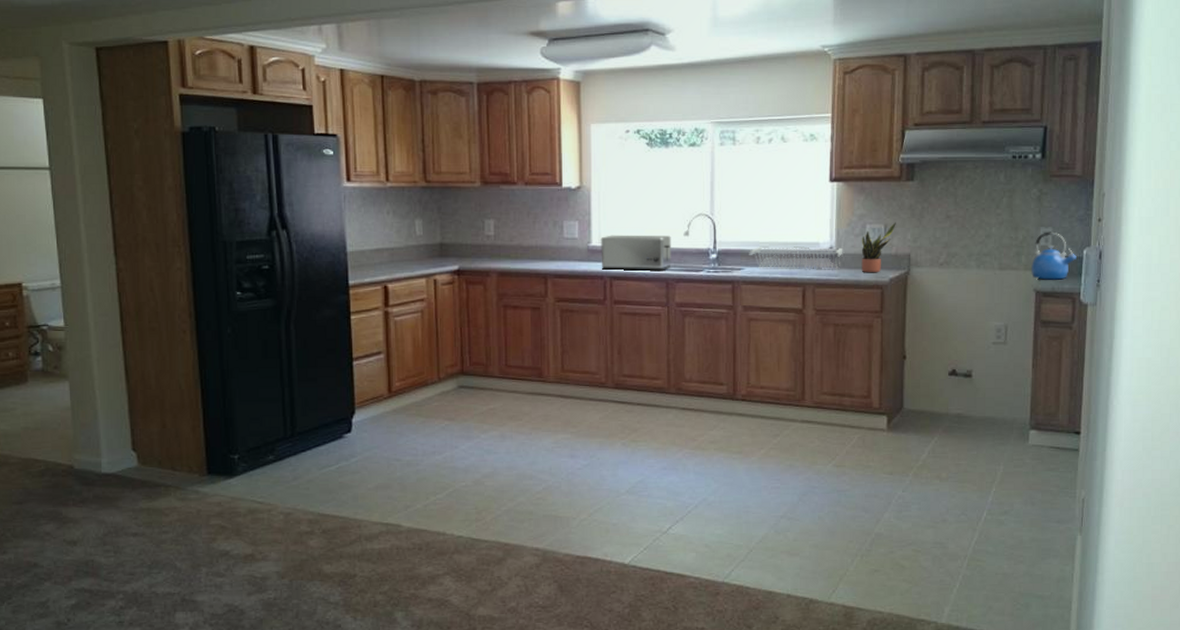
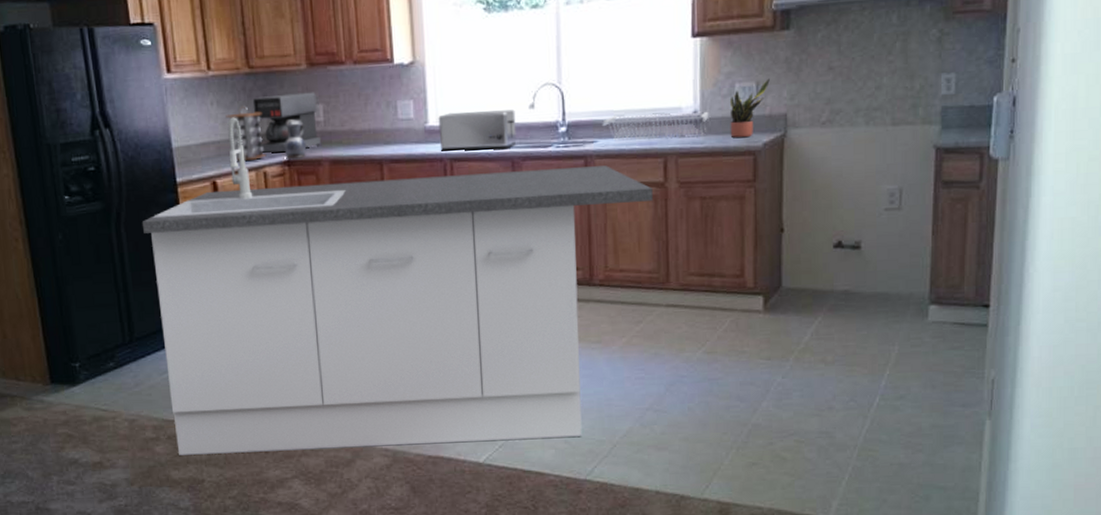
kitchen island: none [311,227,792,550] -> present [141,117,653,455]
spice rack: none [400,217,438,268] -> present [225,106,267,161]
coffee maker: none [427,208,490,264] -> present [252,92,321,154]
ceramic jug: none [455,232,476,270] -> present [284,119,307,160]
kettle: present [1030,231,1077,280] -> none [929,77,985,134]

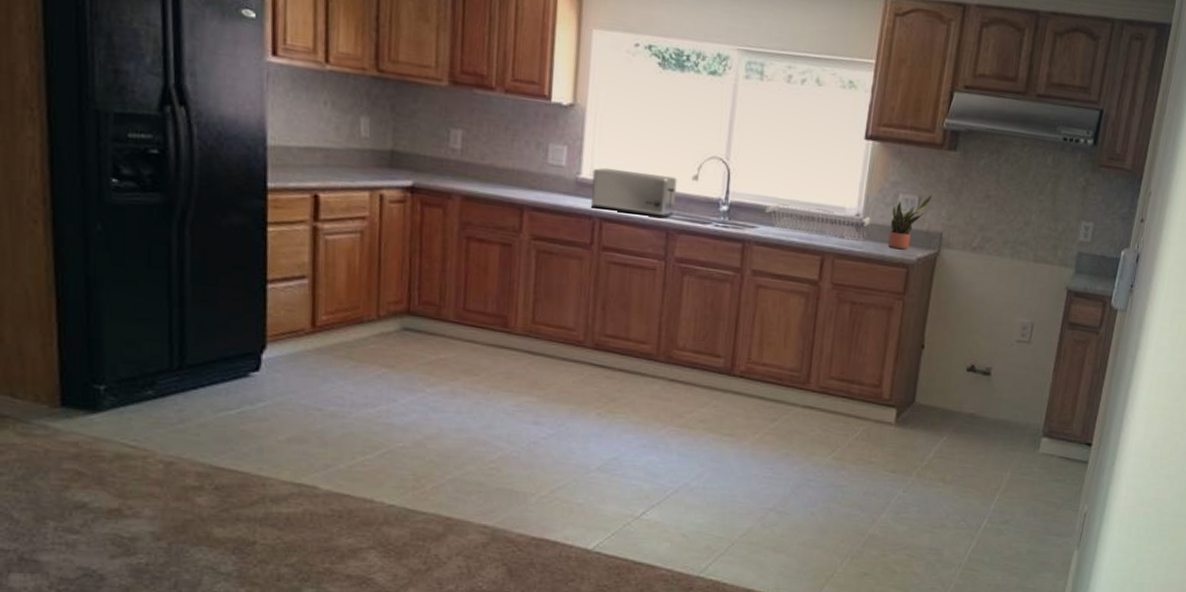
kitchen island: present [141,117,653,455] -> none [214,124,806,531]
spice rack: present [225,106,267,161] -> none [341,113,387,179]
coffee maker: present [252,92,321,154] -> none [376,107,456,178]
ceramic jug: present [284,119,307,160] -> none [408,140,437,188]

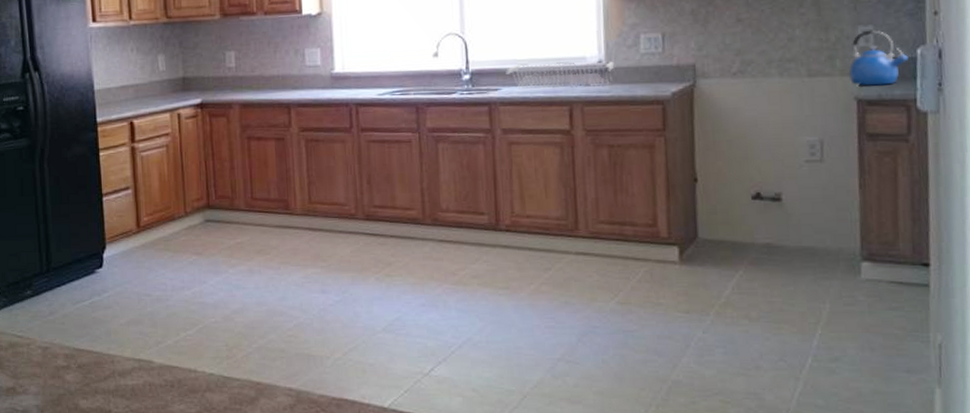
toaster: present [590,167,677,218] -> none [344,58,421,97]
potted plant: present [888,195,932,250] -> none [635,30,676,88]
kettle: none [1065,226,1114,280] -> present [848,30,908,86]

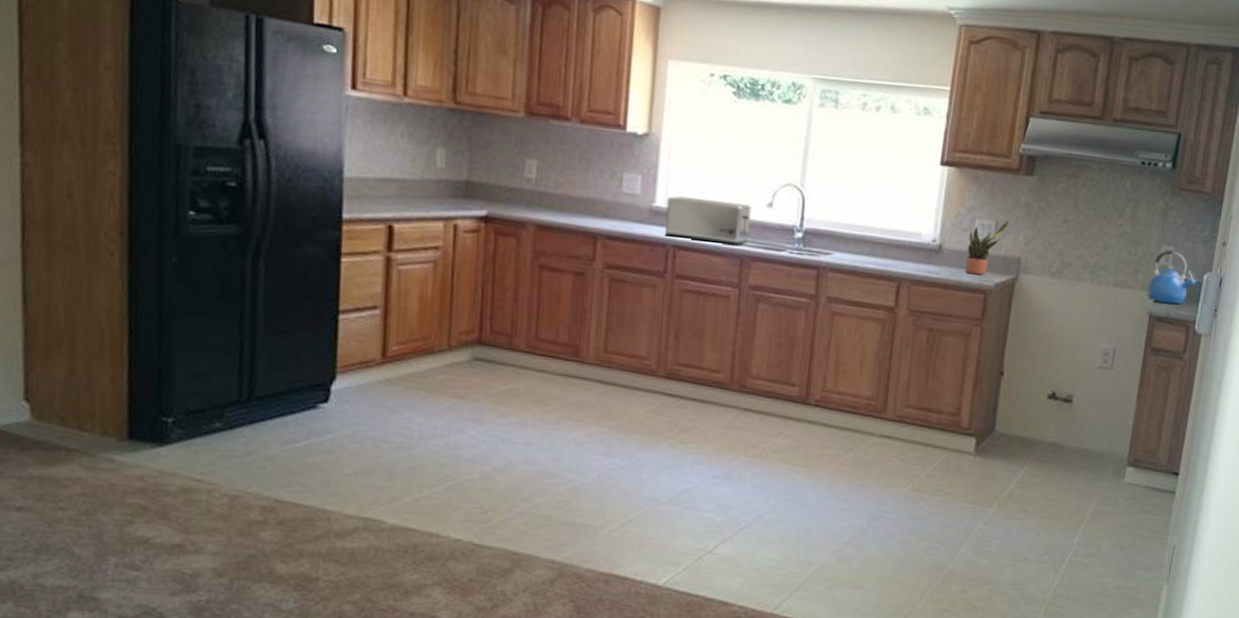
toaster: none [344,58,421,97] -> present [664,196,752,246]
dish rack: present [505,61,616,88] -> none [840,229,948,267]
potted plant: none [635,30,676,88] -> present [965,220,1009,276]

